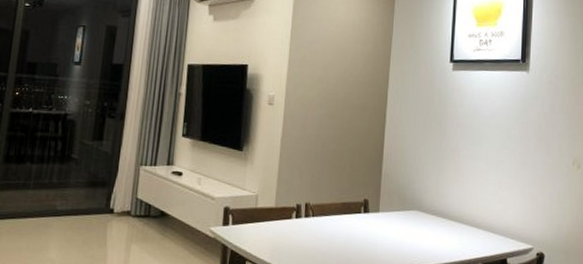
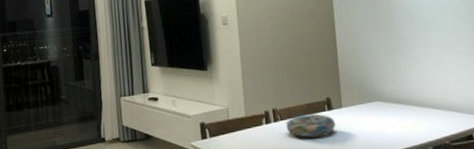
decorative bowl: none [317,213,370,240] -> present [286,113,336,138]

